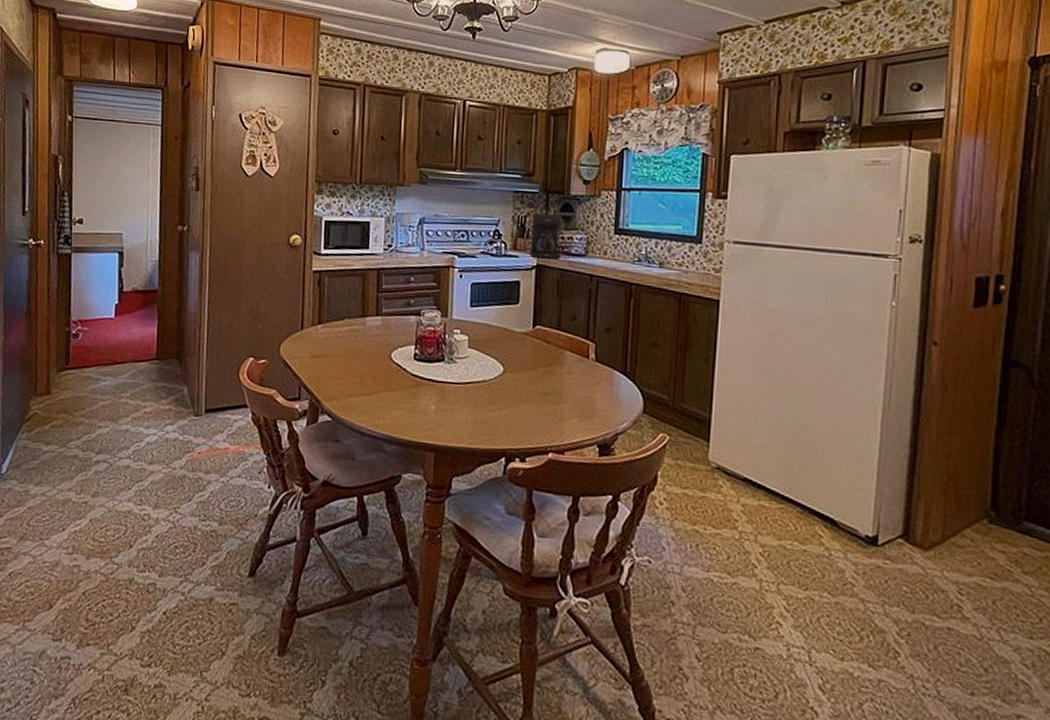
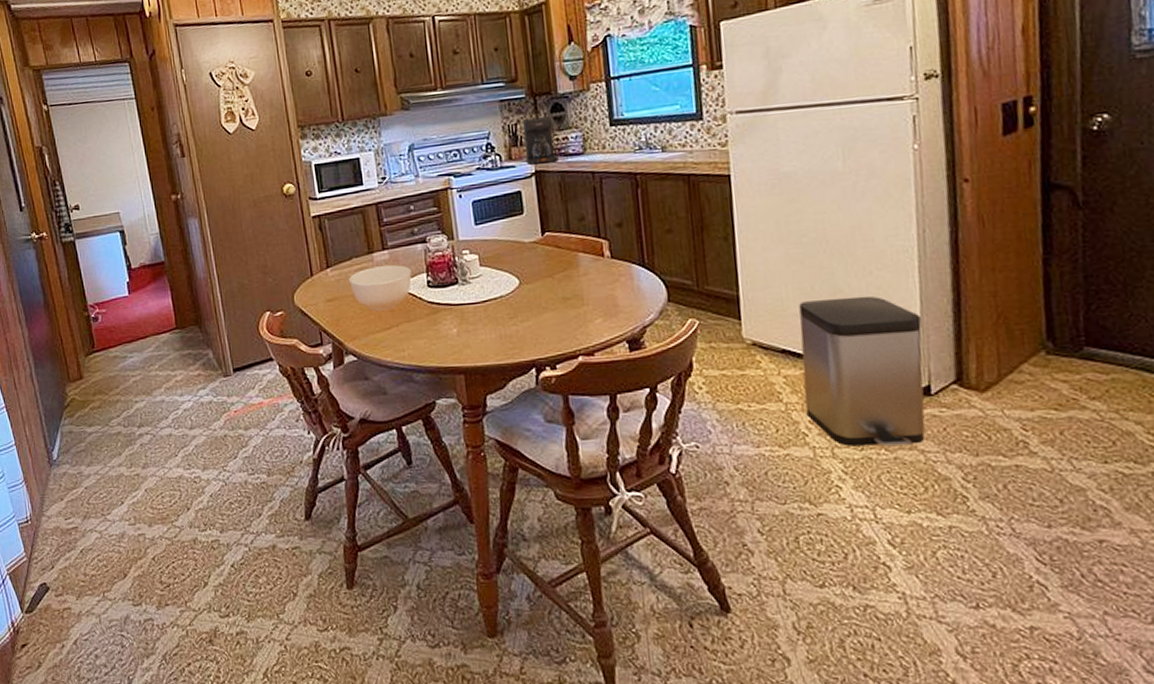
bowl: none [337,330,400,376] -> present [349,265,412,311]
pedal bin: none [758,434,877,593] -> present [799,295,926,447]

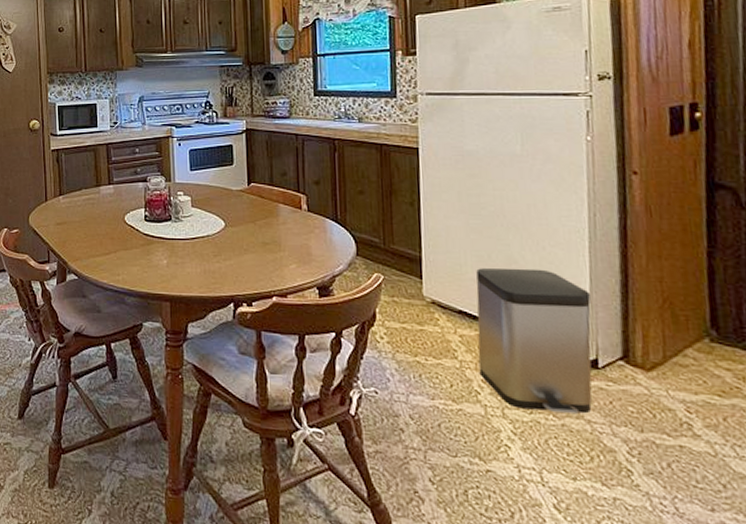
bowl: present [349,265,412,311] -> none [78,198,131,238]
coffee maker: present [522,117,559,165] -> none [238,83,267,123]

